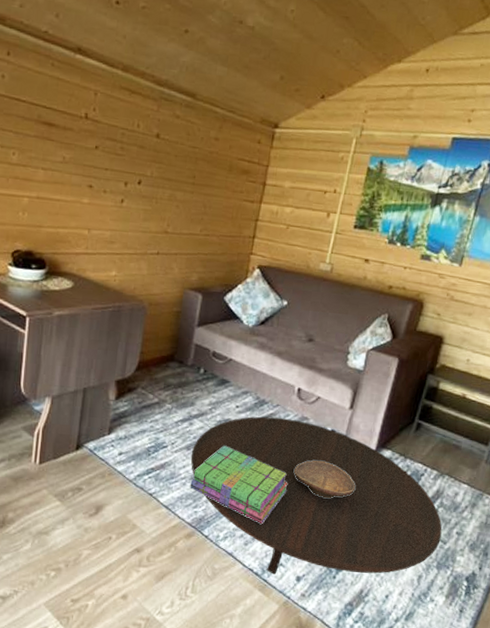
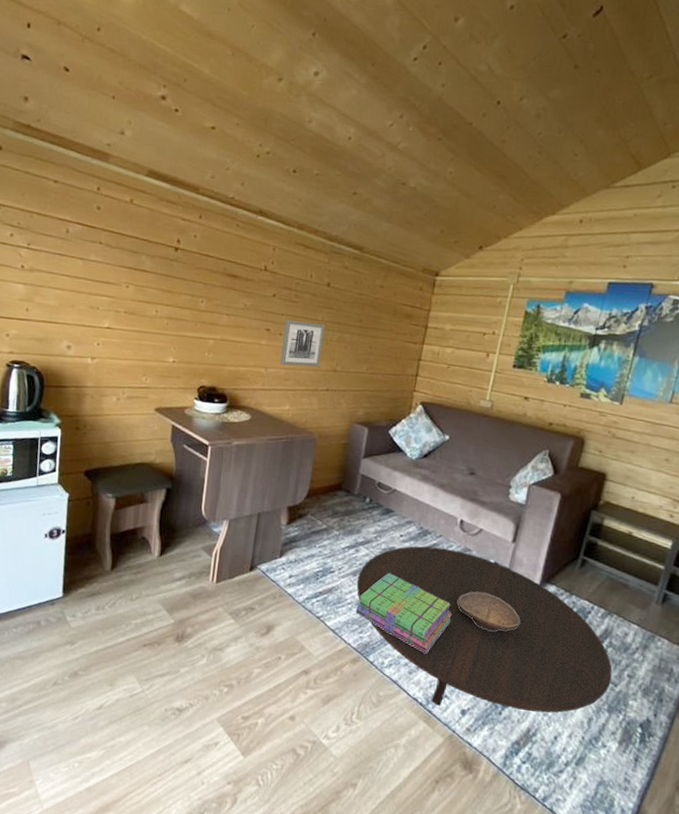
wall art: none [105,175,155,228] -> present [280,320,326,367]

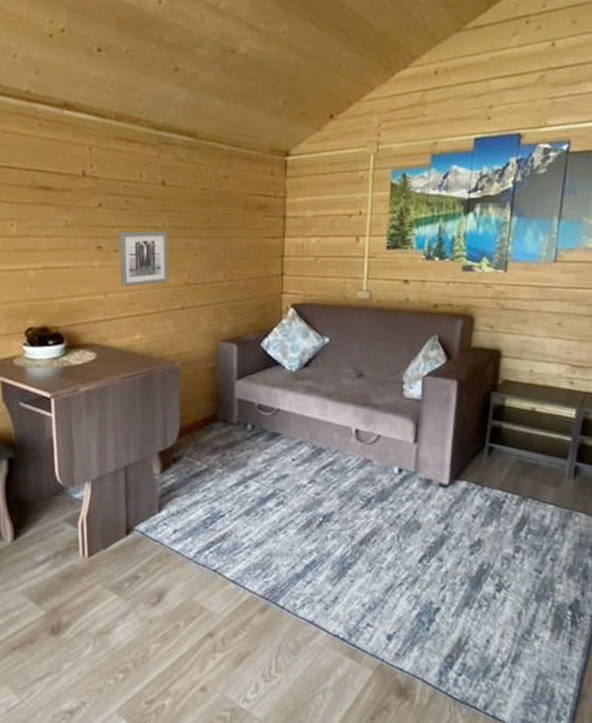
table: present [356,546,613,713] -> none [251,464,535,637]
stack of books: present [356,573,452,653] -> none [256,504,362,583]
decorative bowl: present [458,592,520,631] -> none [366,504,434,544]

